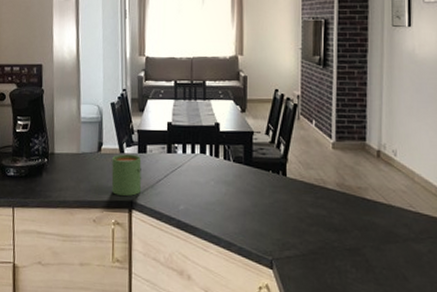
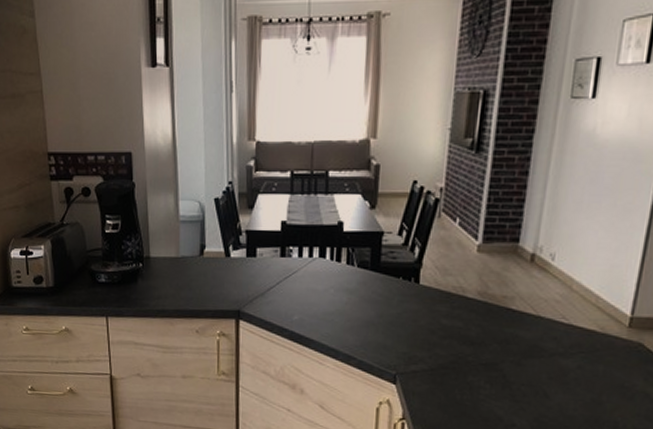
mug: present [111,154,142,196] -> none [216,258,251,305]

